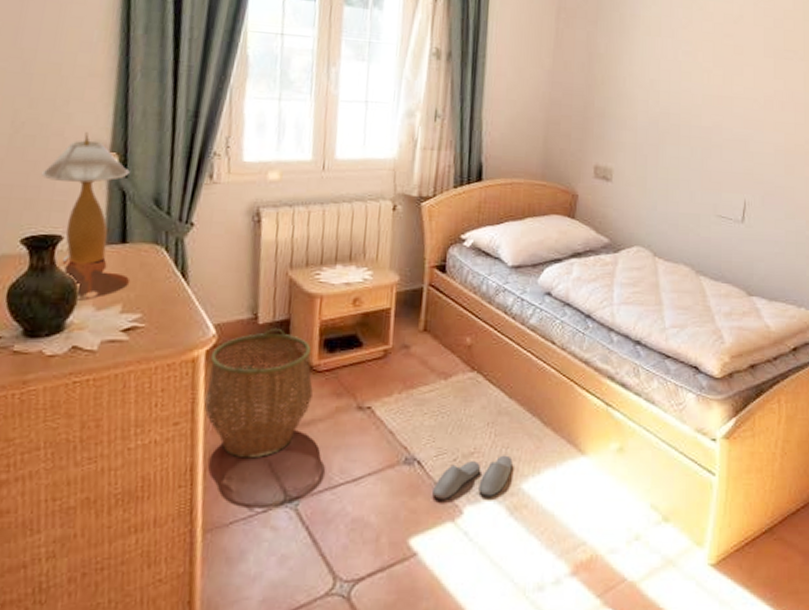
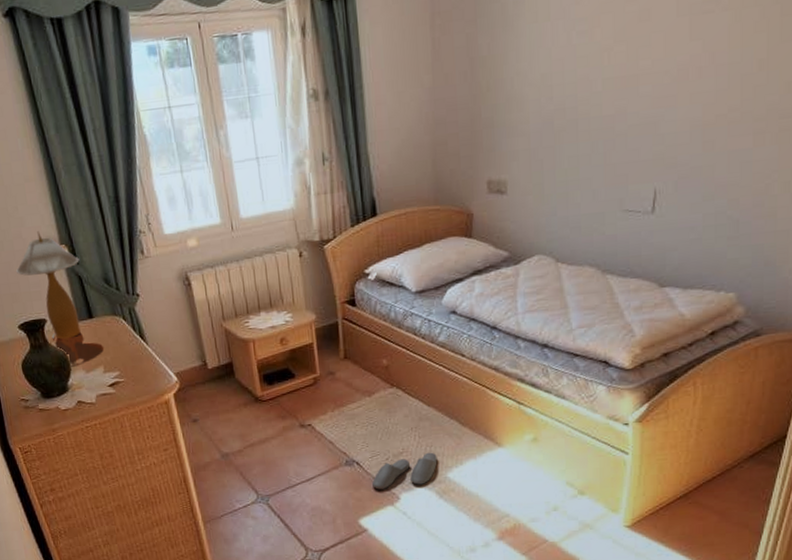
basket: present [204,329,313,459] -> none [178,371,263,471]

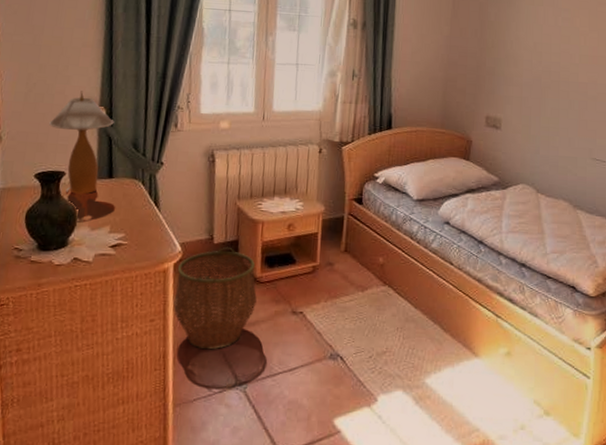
basket: none [178,371,263,471] -> present [173,247,257,350]
slippers: present [371,452,438,490] -> none [351,354,418,389]

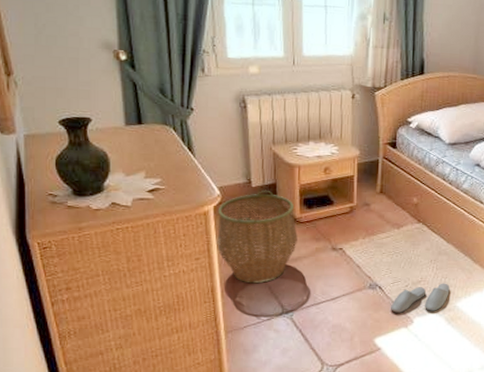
table lamp: present [48,91,114,195] -> none [65,33,137,141]
slippers: none [351,354,418,389] -> present [390,283,450,313]

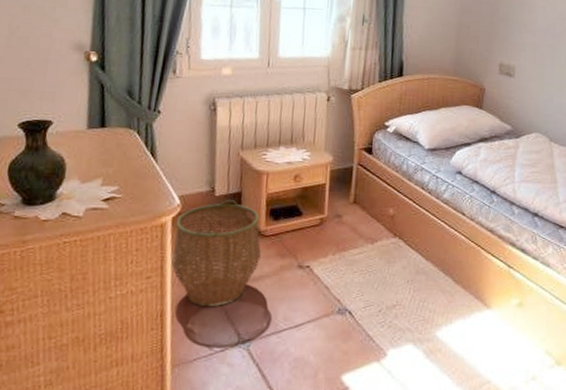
slippers: present [390,283,450,313] -> none [360,307,429,343]

